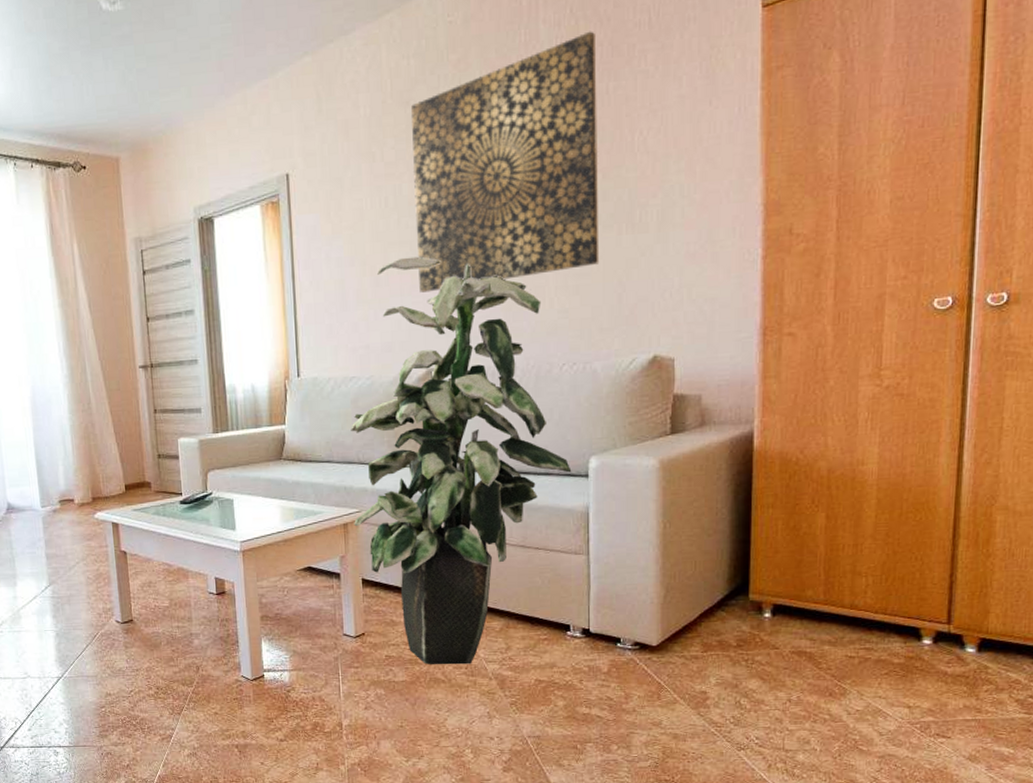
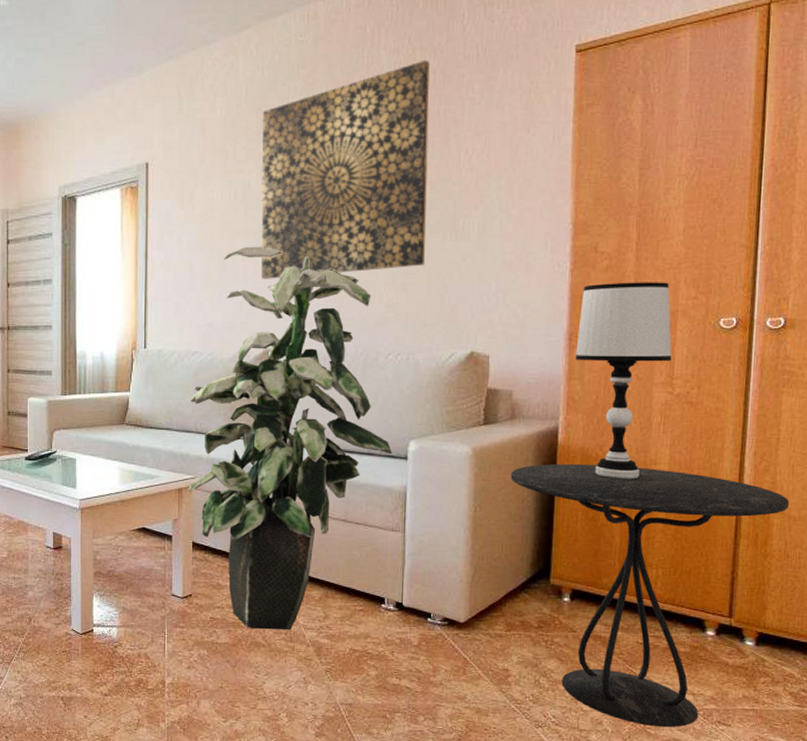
side table: none [702,468,1014,743] -> present [510,463,789,728]
table lamp: none [771,262,880,484] -> present [575,282,672,480]

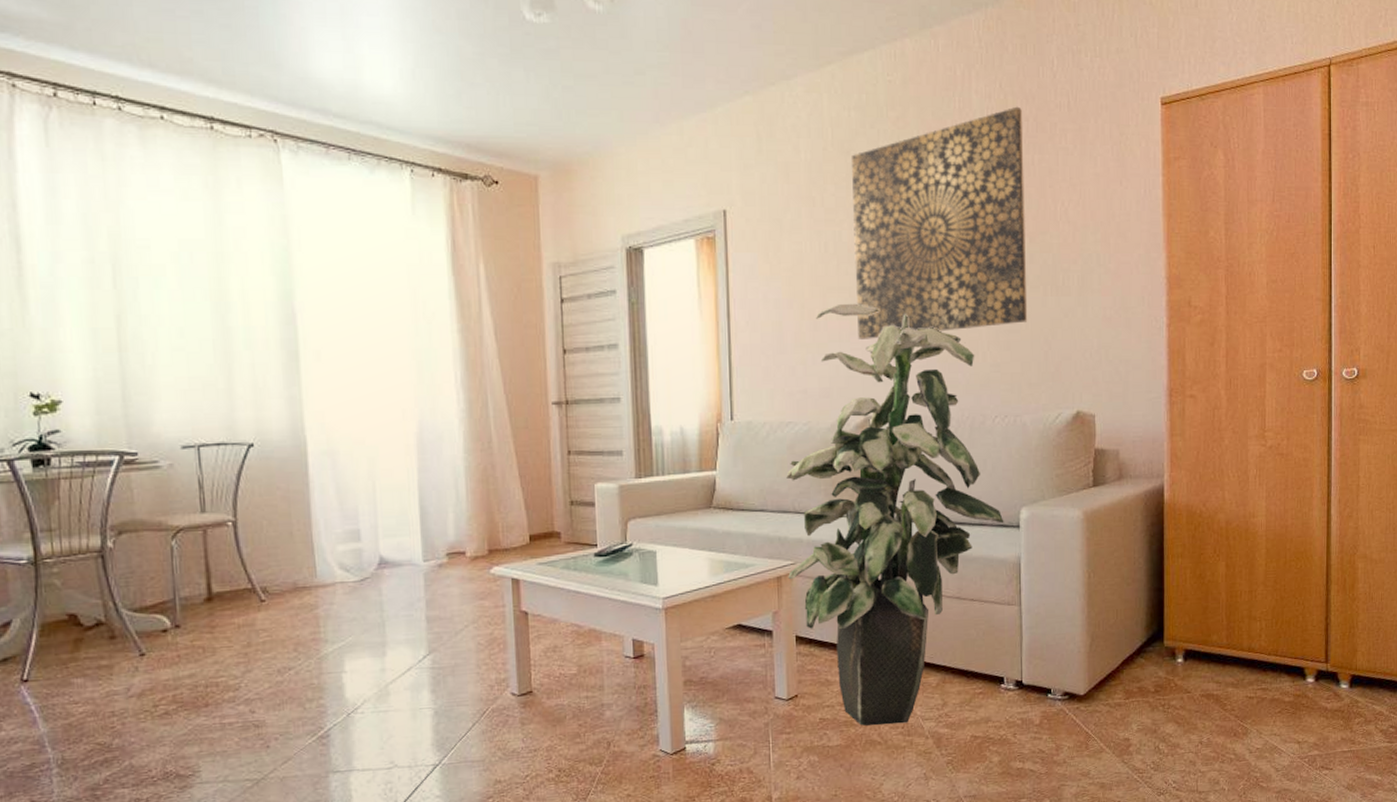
side table: present [510,463,789,728] -> none [1121,520,1370,779]
table lamp: present [575,282,672,480] -> none [1176,335,1263,535]

